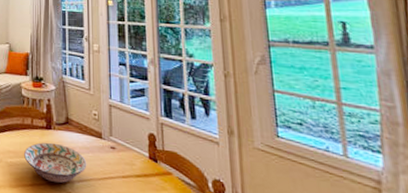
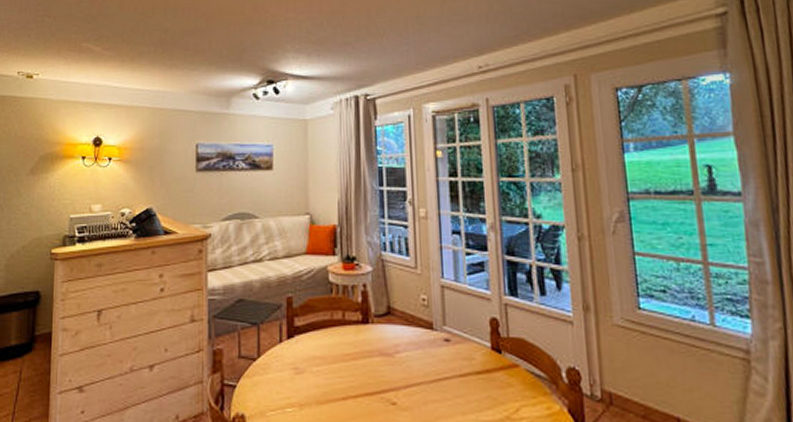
decorative bowl: present [24,142,87,183] -> none [334,340,416,393]

